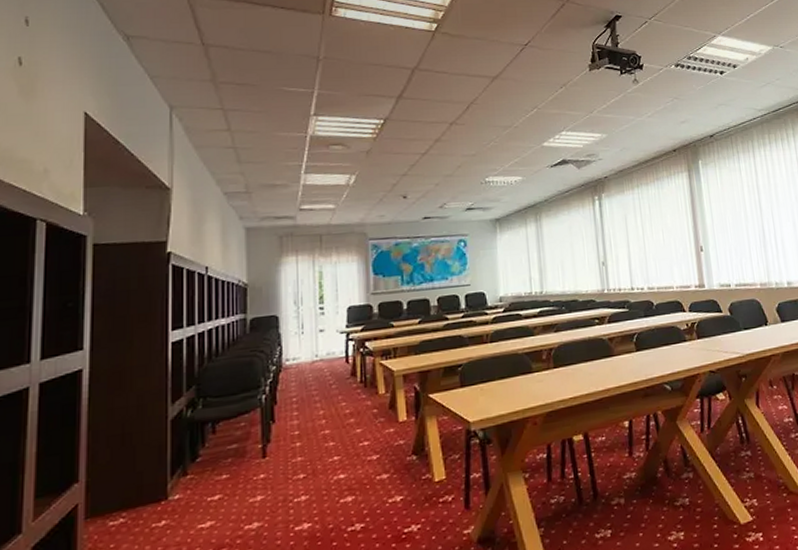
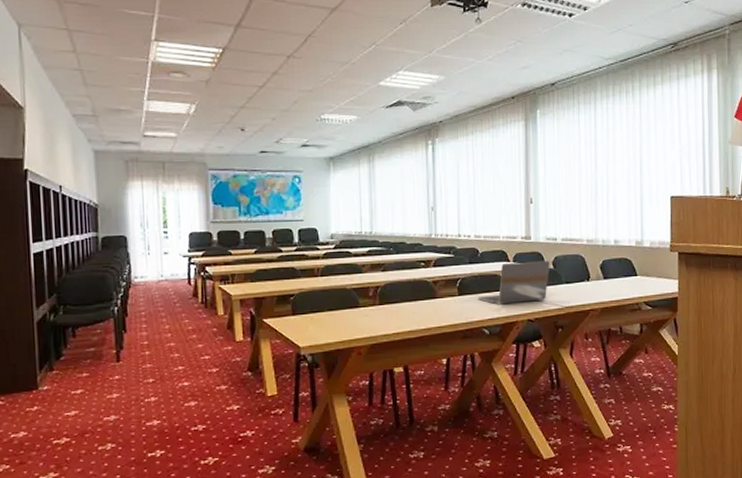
laptop: none [656,307,727,358] -> present [478,260,550,305]

